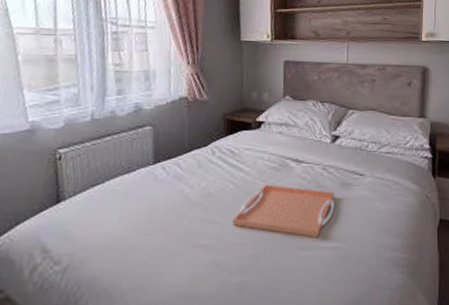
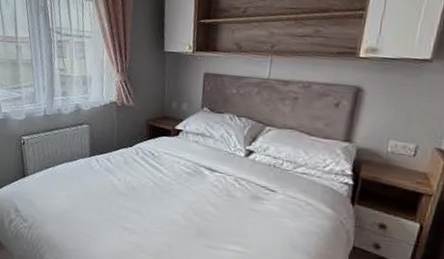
serving tray: present [232,184,335,238] -> none [150,186,245,241]

